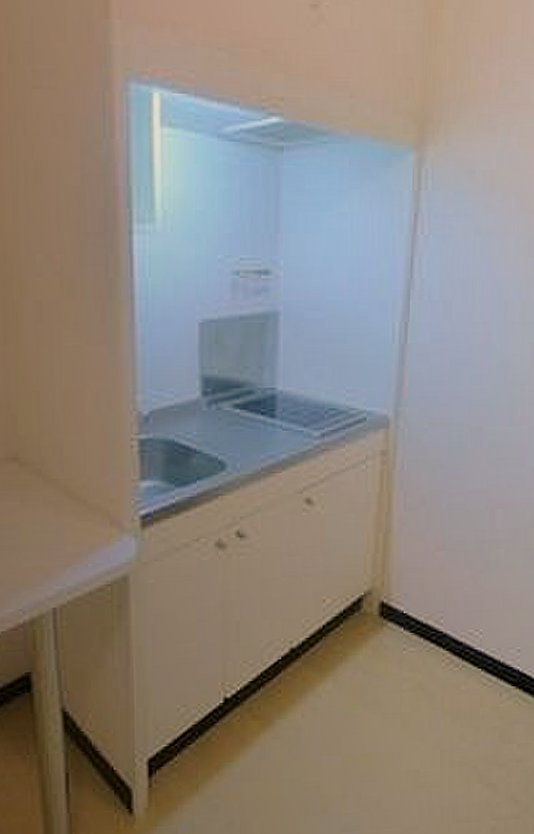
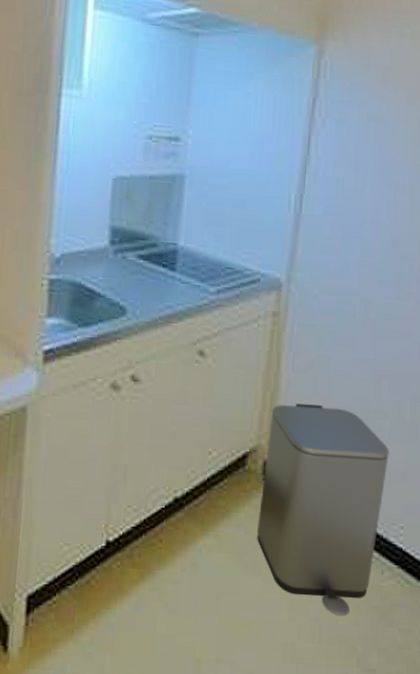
pedal bin: none [376,541,505,739] -> present [257,404,389,616]

